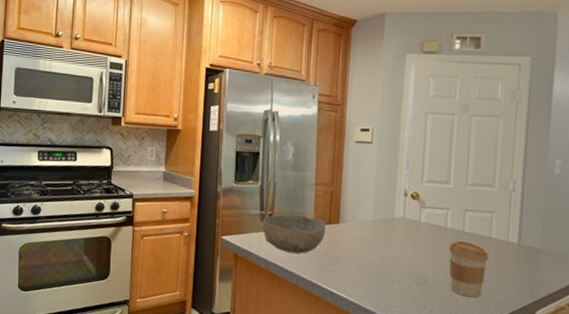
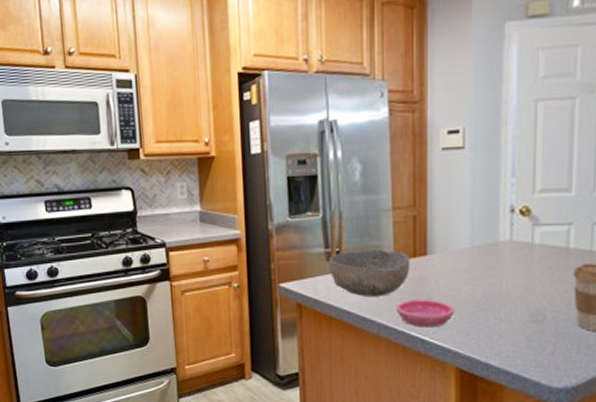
saucer: none [312,258,358,283] -> present [396,300,454,328]

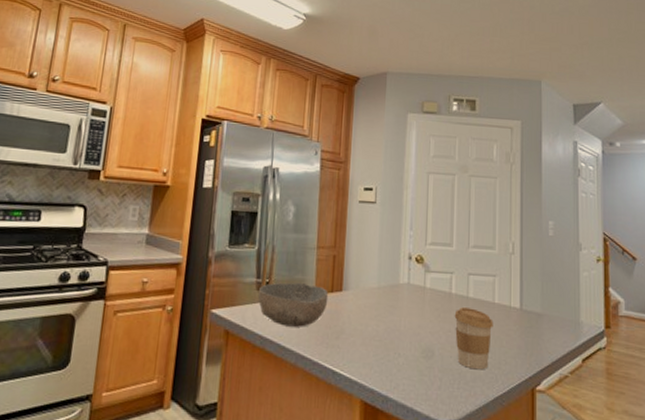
saucer: present [396,300,454,328] -> none [313,332,362,360]

